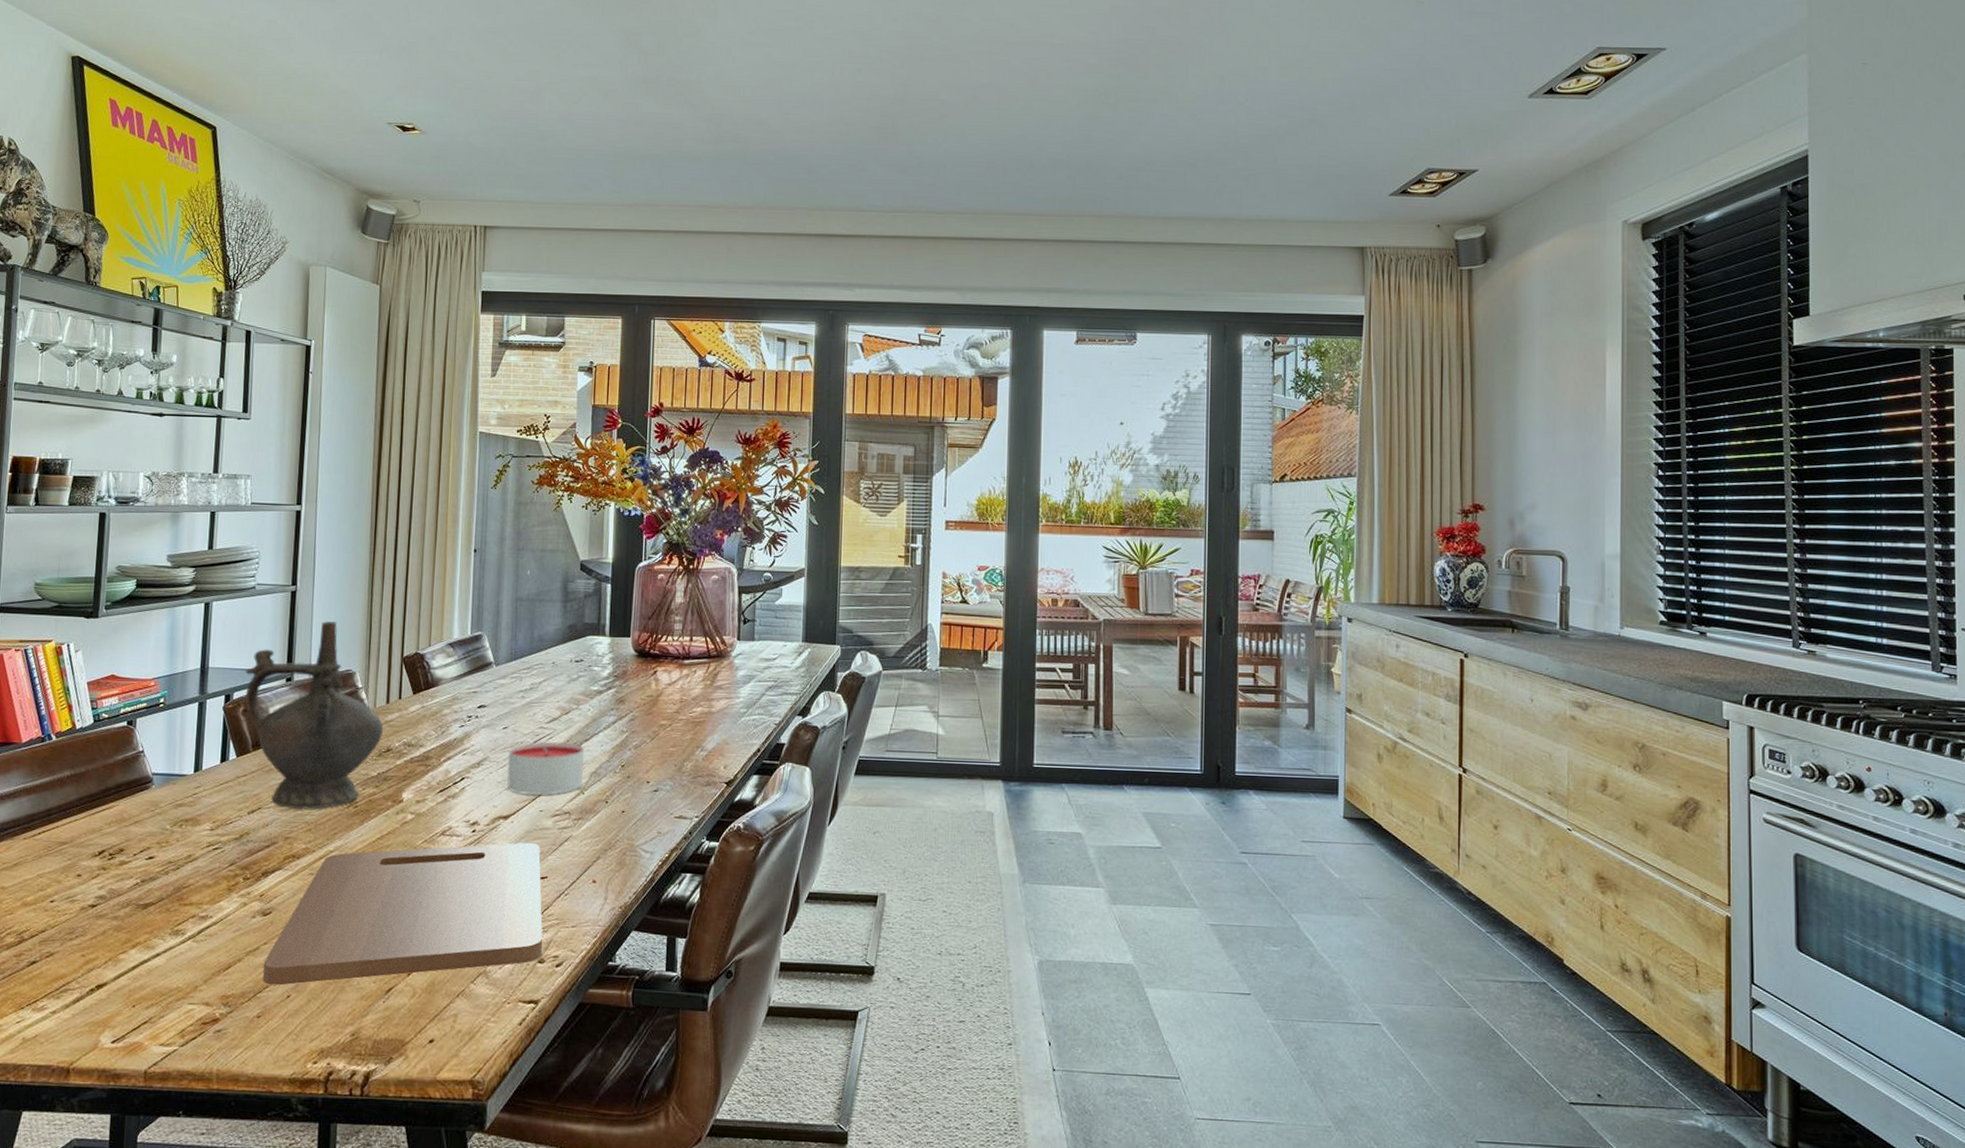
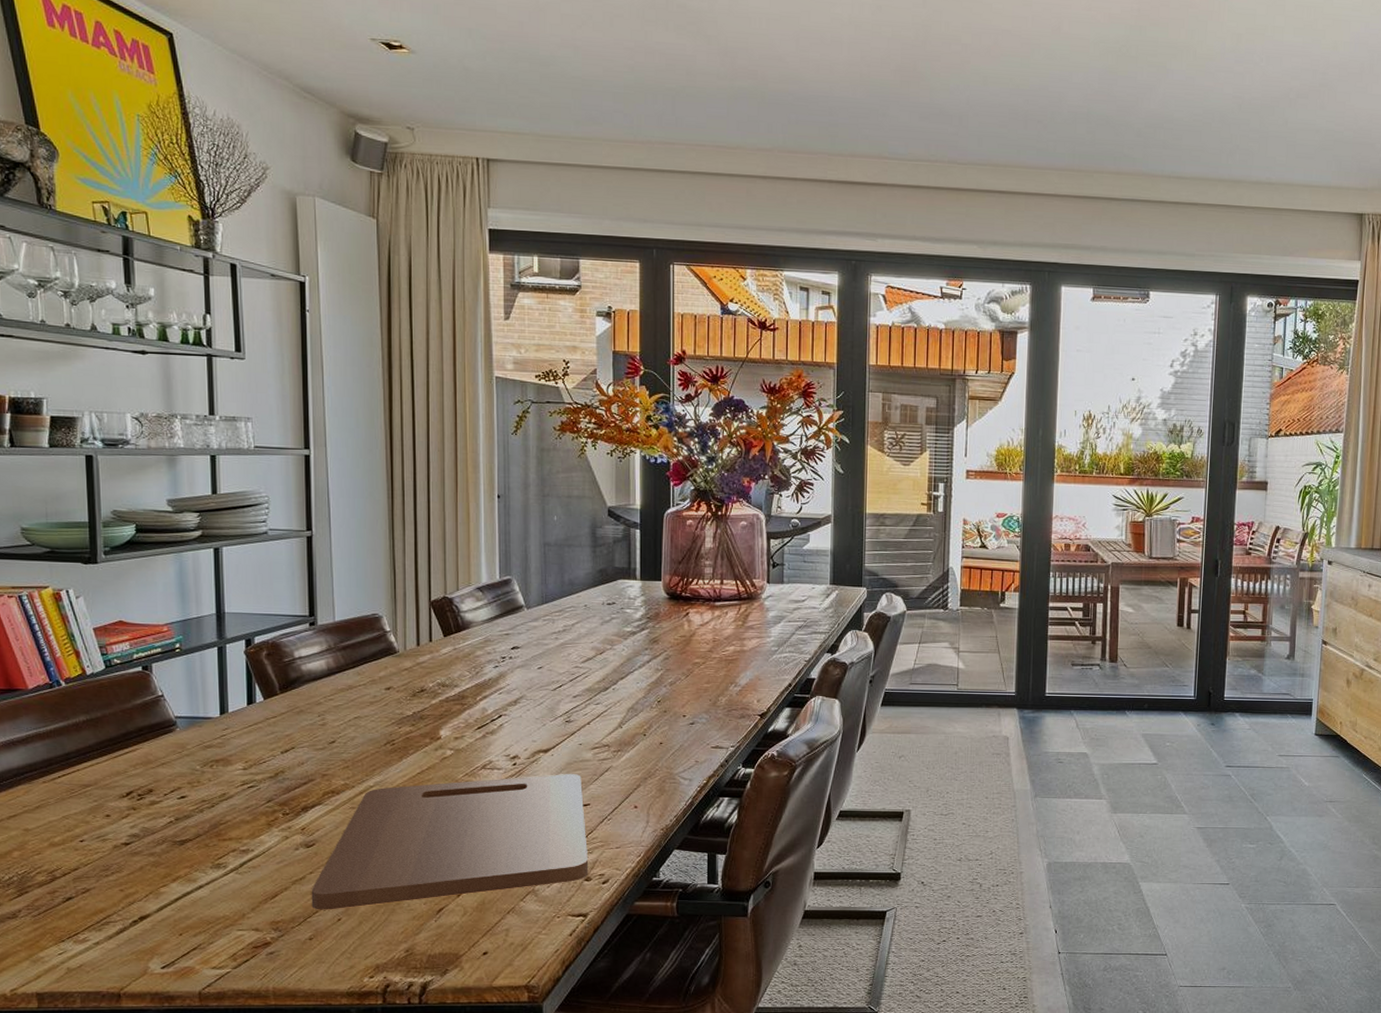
ceremonial vessel: present [245,620,383,810] -> none [265,565,415,749]
candle: present [507,741,584,796] -> none [544,680,620,731]

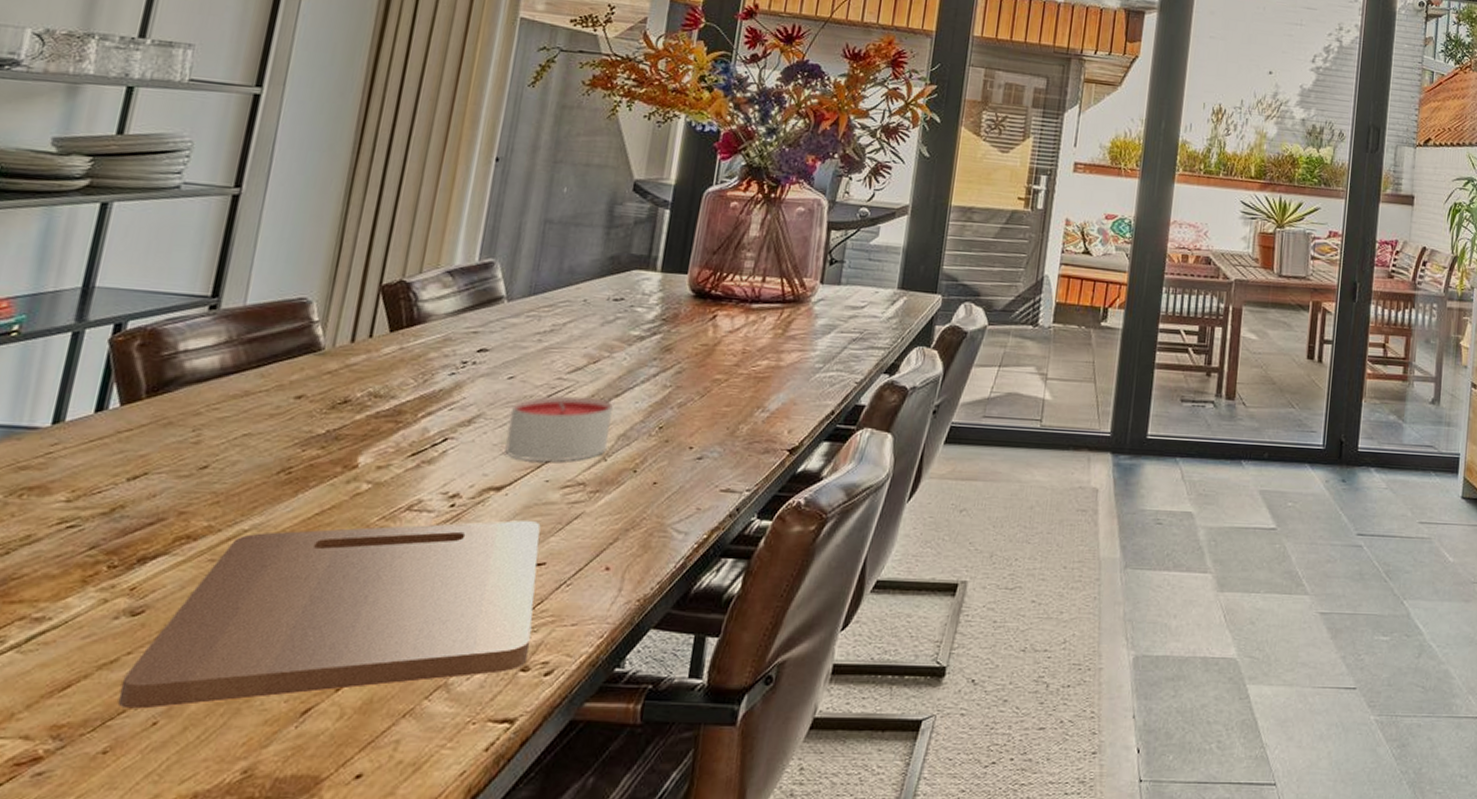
candle: none [544,680,620,731] -> present [505,396,613,463]

